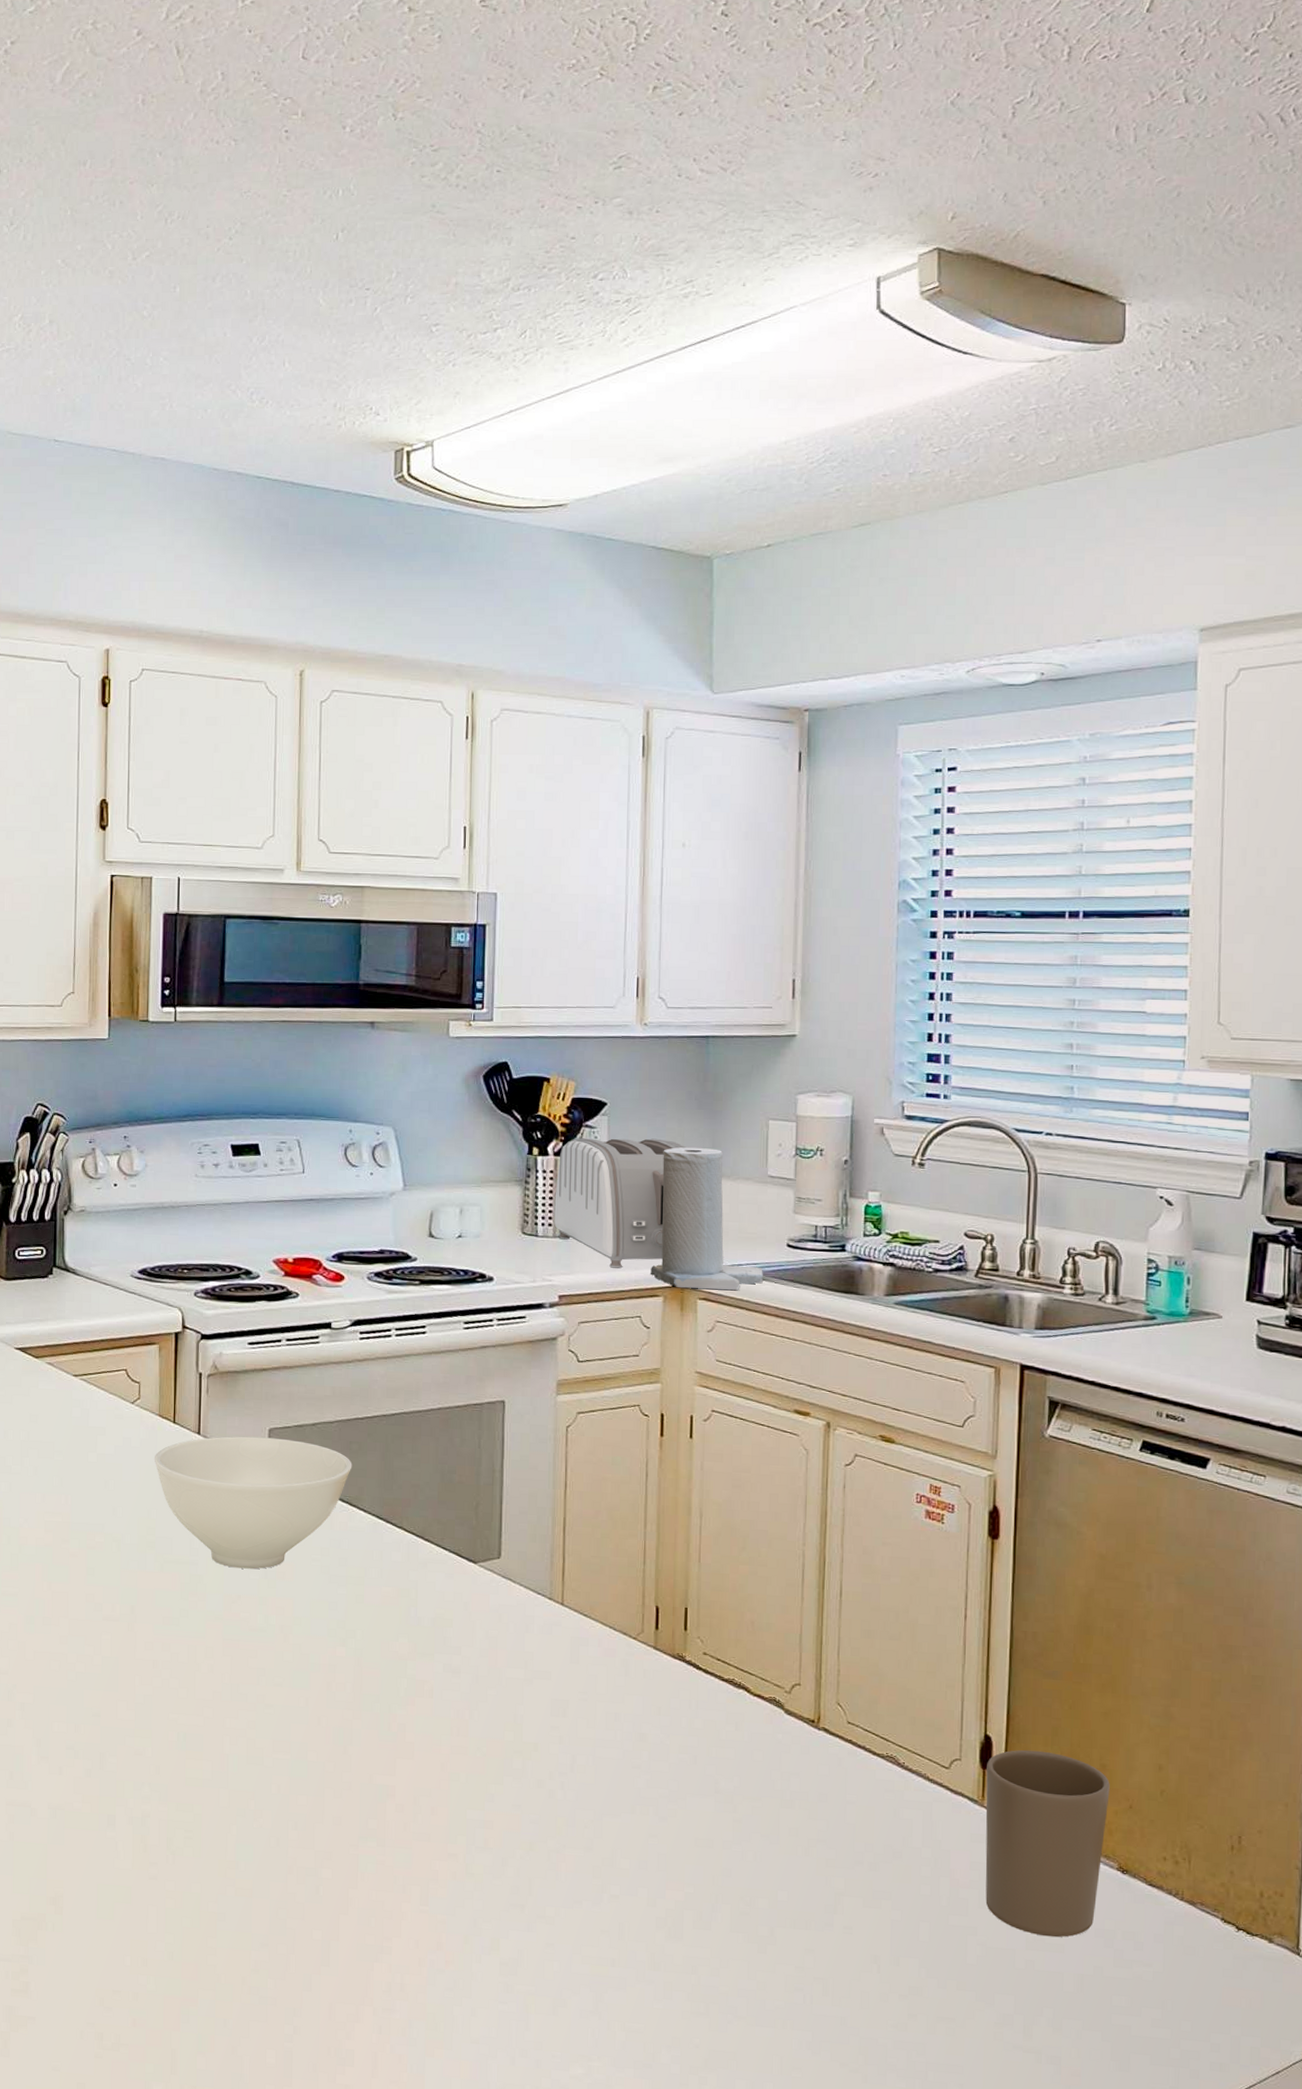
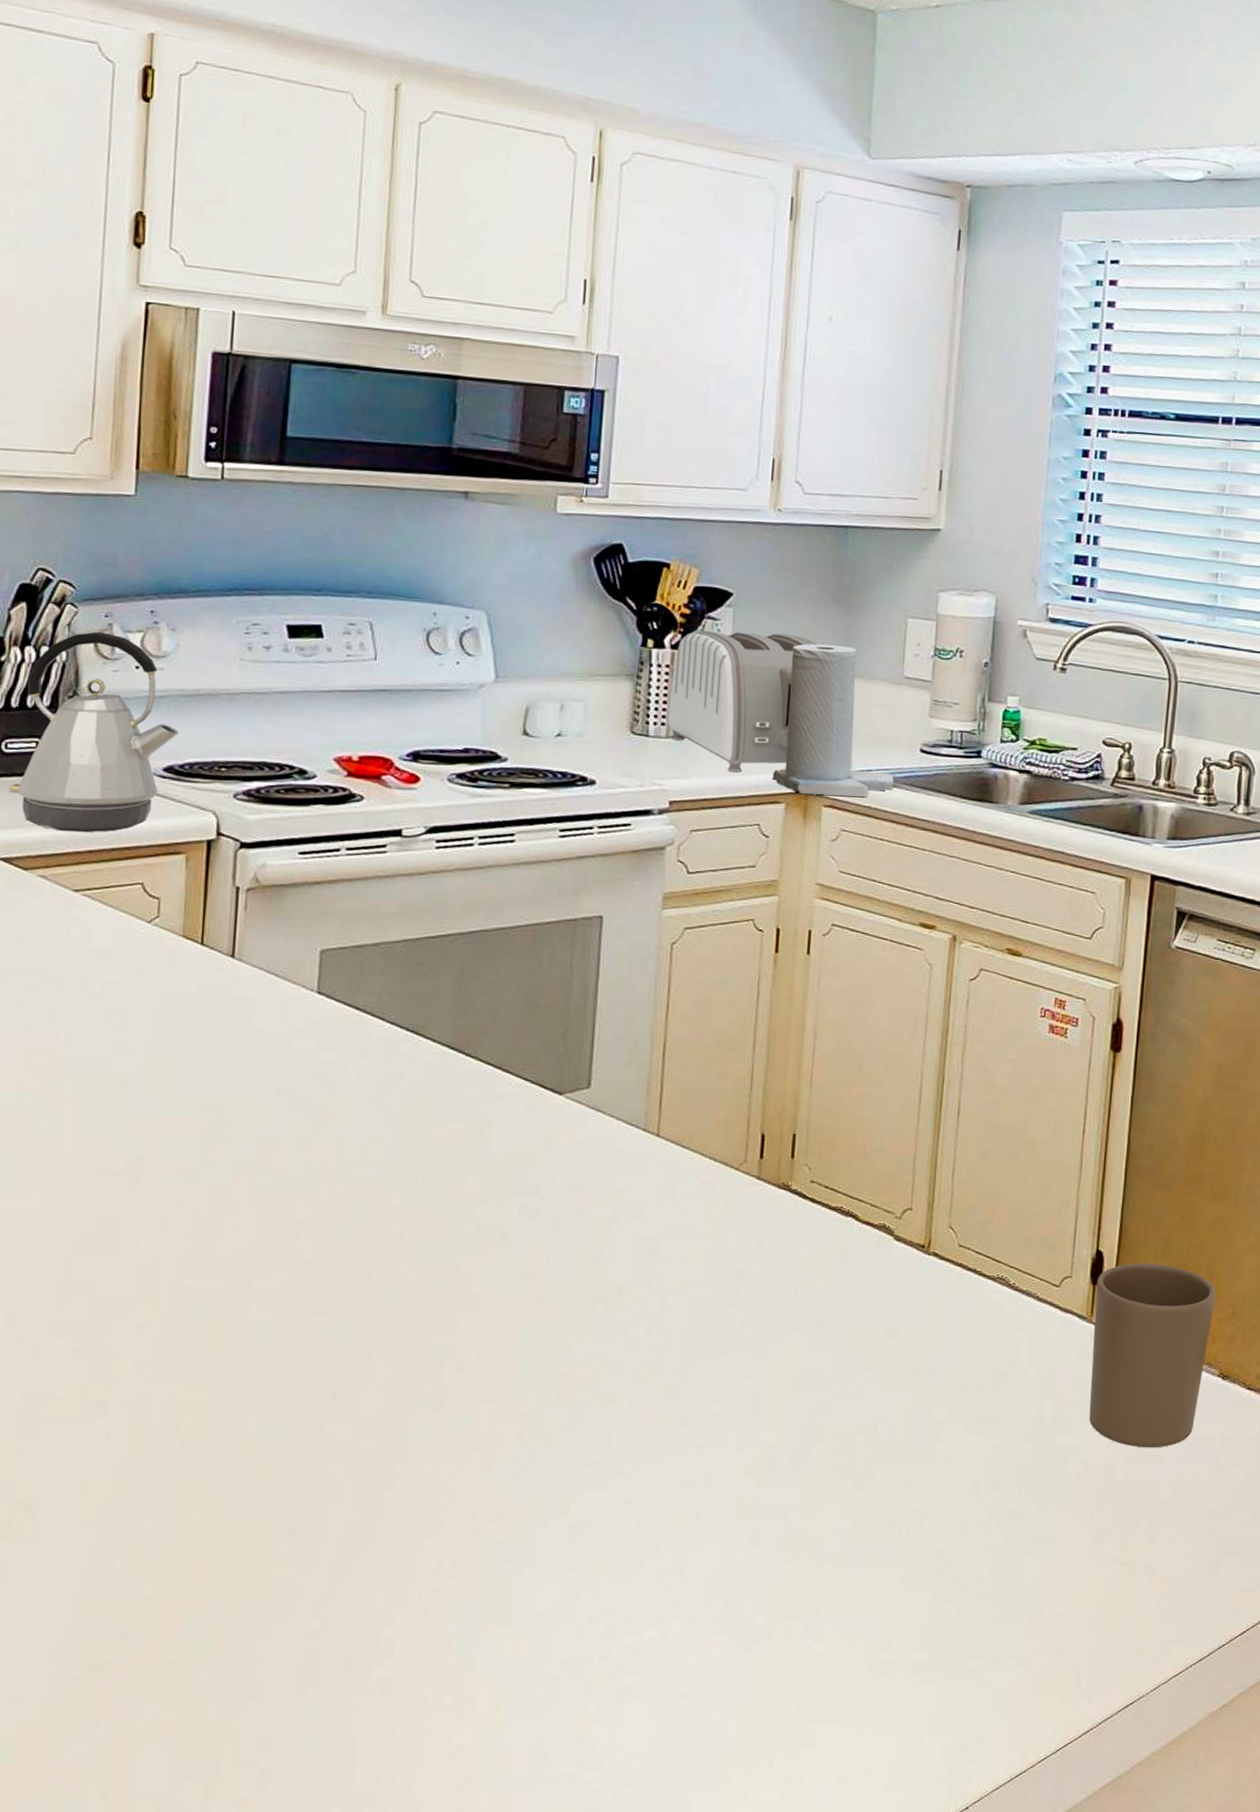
kettle: none [22,1155,149,1327] -> present [9,631,179,833]
bowl: present [154,1436,352,1569] -> none [174,959,421,1110]

